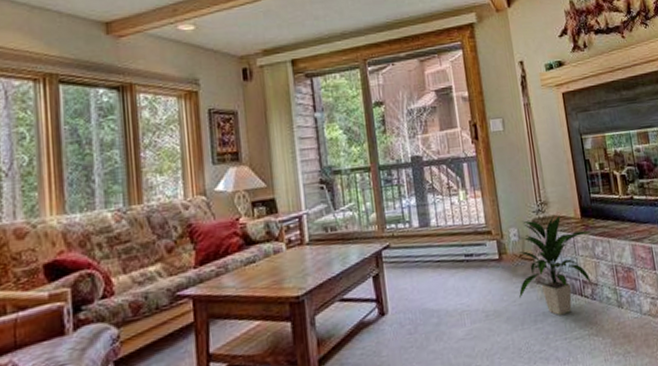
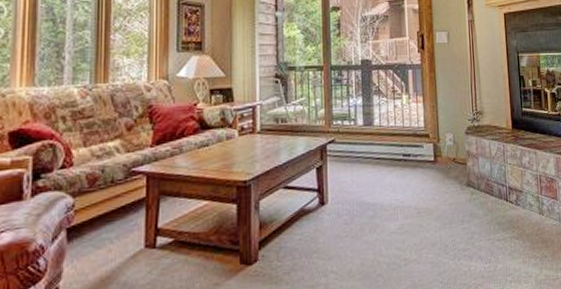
indoor plant: present [518,214,592,315] -> none [450,124,520,217]

